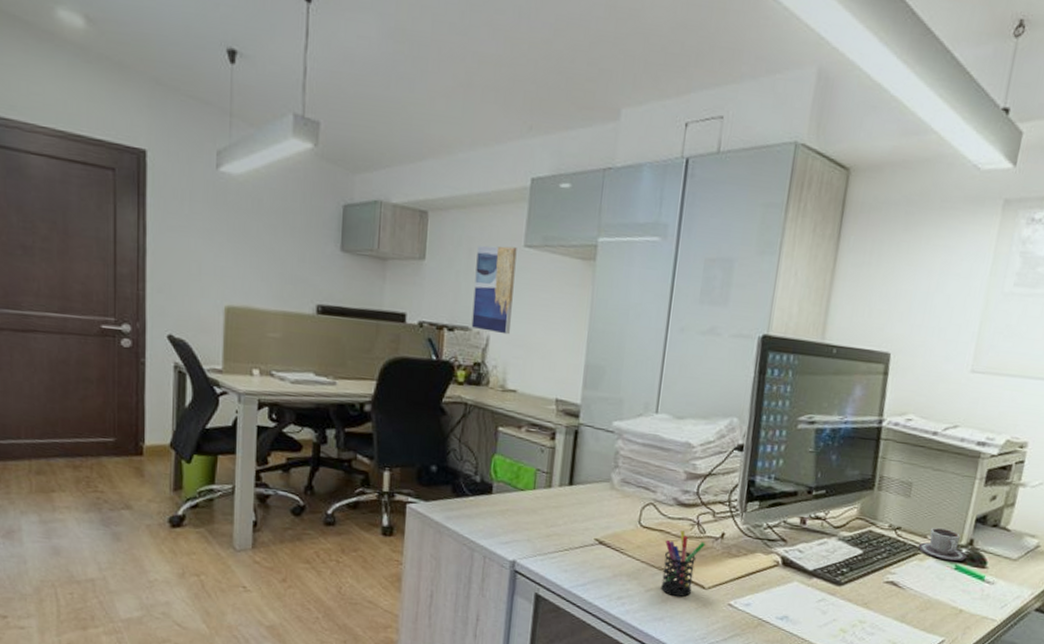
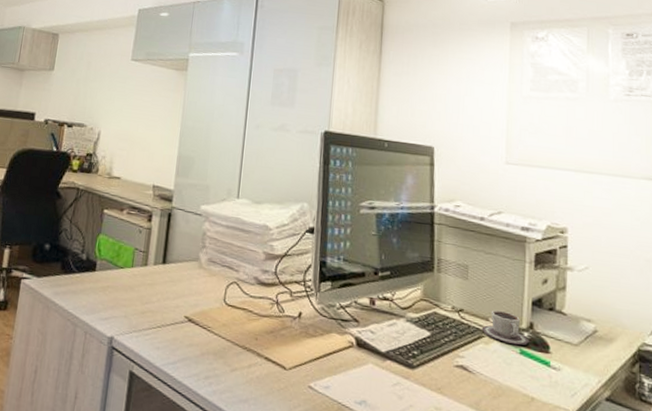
wall art: present [471,245,517,335] -> none [86,59,126,131]
pen holder: present [661,530,706,597] -> none [245,309,285,378]

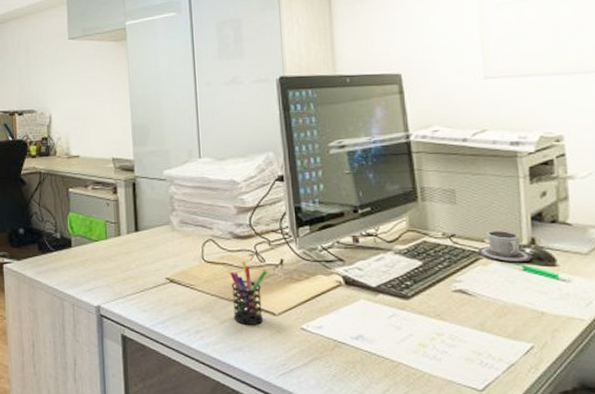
pen holder: none [245,309,285,378] -> present [230,261,267,325]

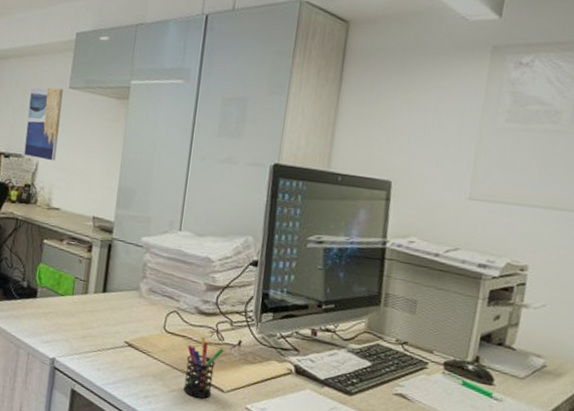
wall art: none [33,41,68,111] -> present [24,87,63,161]
cup: present [477,230,533,263] -> none [425,343,474,377]

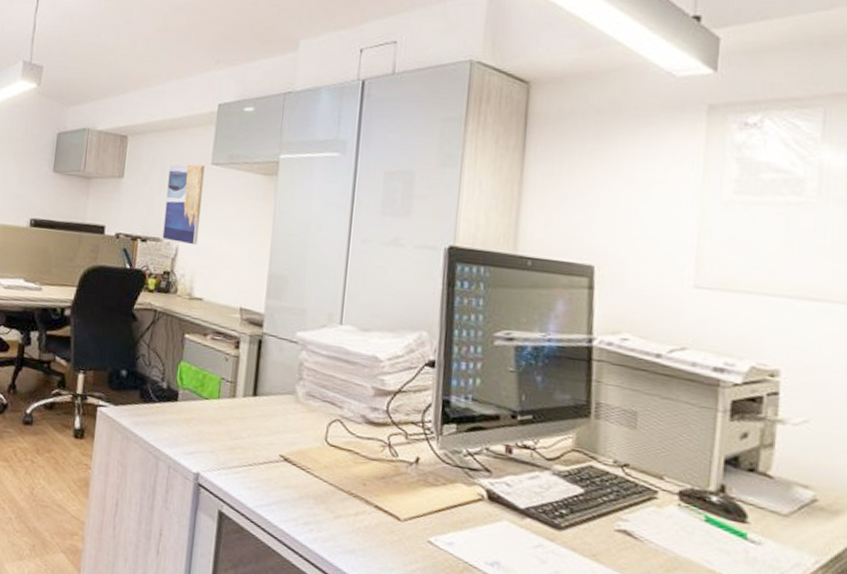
pen holder: present [183,337,224,399] -> none [351,452,399,528]

